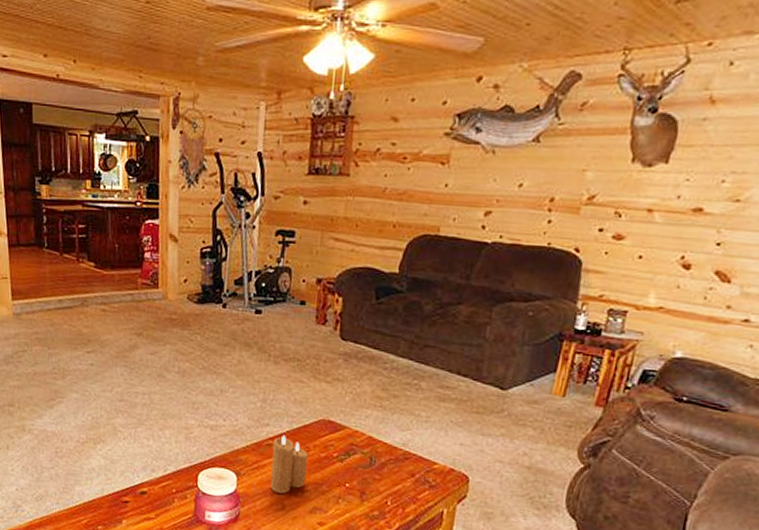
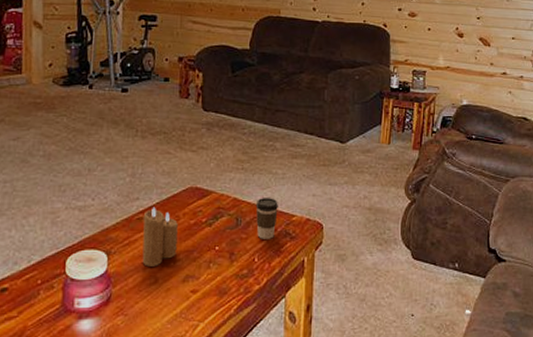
coffee cup: none [392,439,419,484] -> present [255,198,278,239]

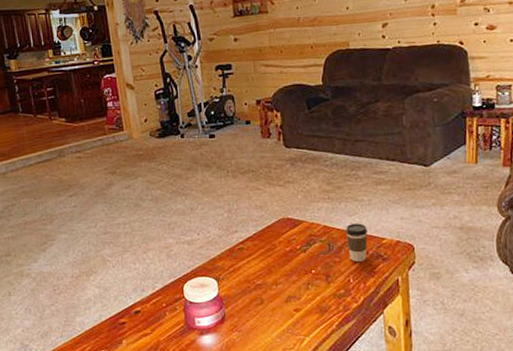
candle: present [142,207,178,267] -> none [243,237,277,290]

